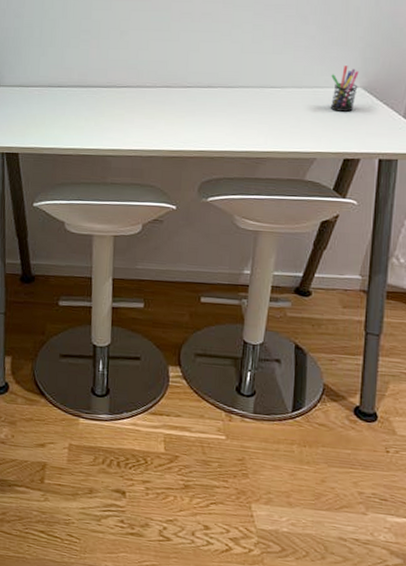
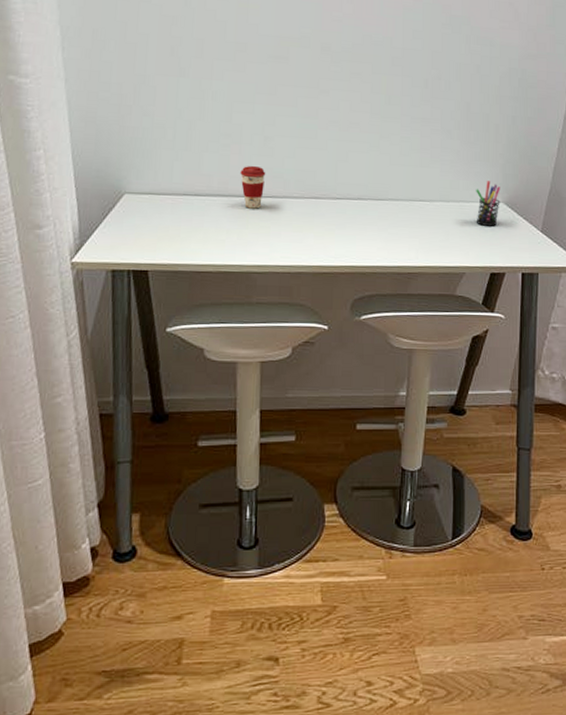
coffee cup: none [98,59,122,98] -> present [240,166,266,209]

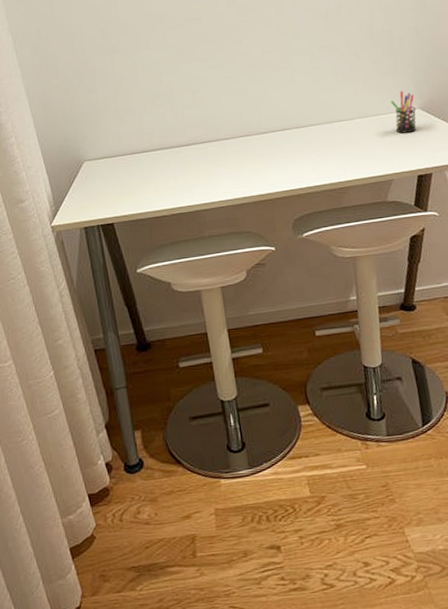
coffee cup: present [240,166,266,209] -> none [176,117,199,156]

